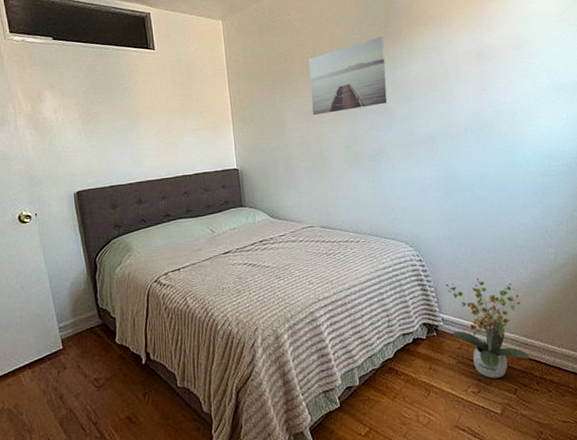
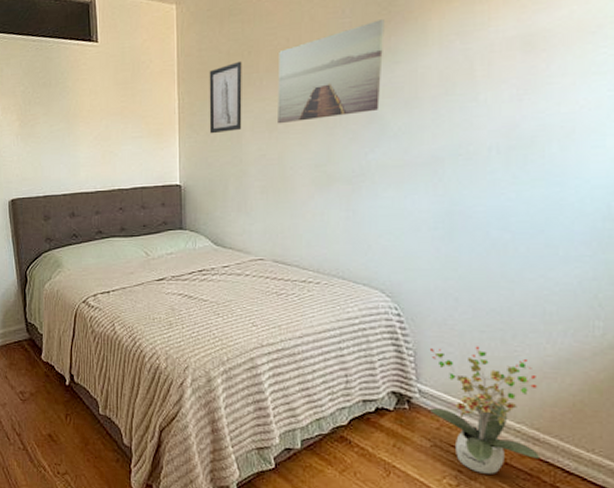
wall art: none [254,66,285,125] -> present [209,61,242,134]

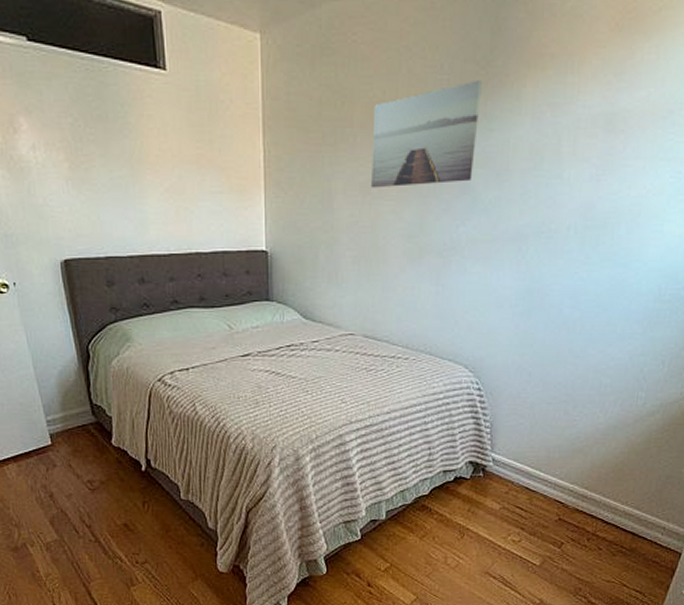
wall art: present [209,61,242,134] -> none [298,111,334,195]
potted plant: present [429,346,541,474] -> none [500,416,590,529]

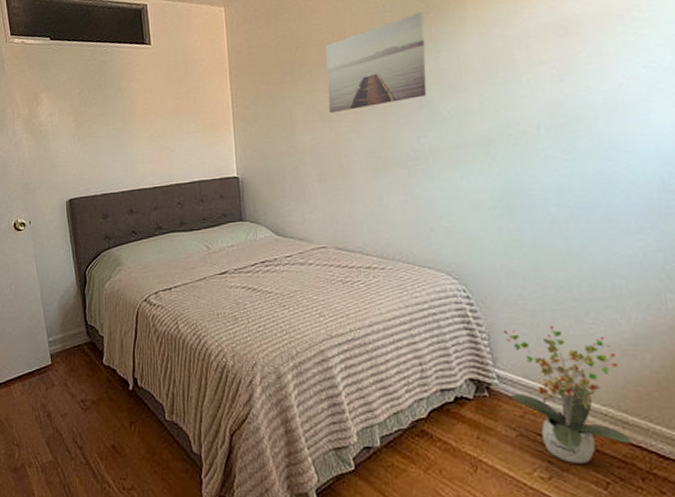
potted plant: none [500,416,590,529] -> present [502,325,633,464]

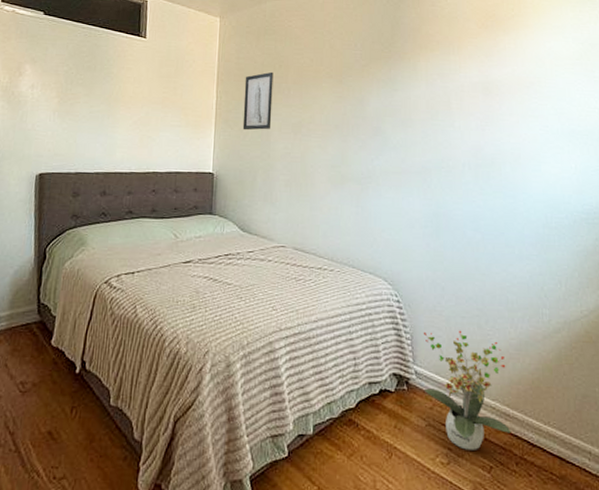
wall art: none [259,56,295,126] -> present [242,71,274,131]
wall art: present [325,12,427,114] -> none [302,56,386,128]

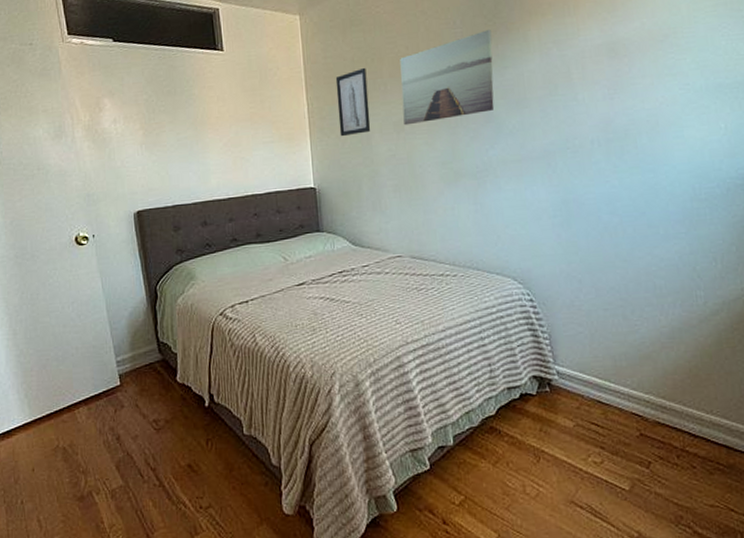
wall art: none [302,56,386,128] -> present [400,30,495,126]
potted plant: present [423,330,511,450] -> none [562,323,670,447]

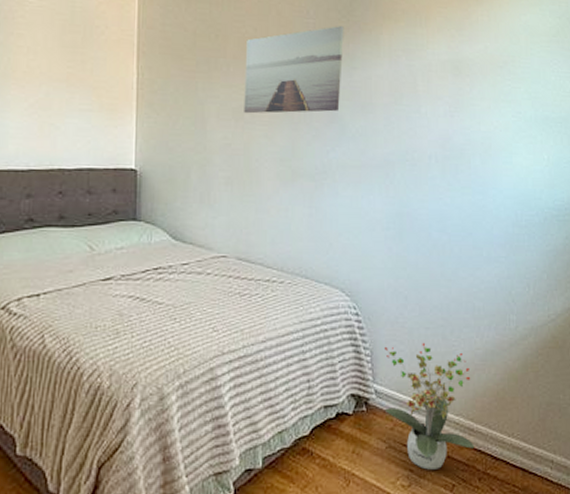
wall art: present [335,67,371,137] -> none [171,42,209,116]
potted plant: none [562,323,670,447] -> present [383,342,475,470]

